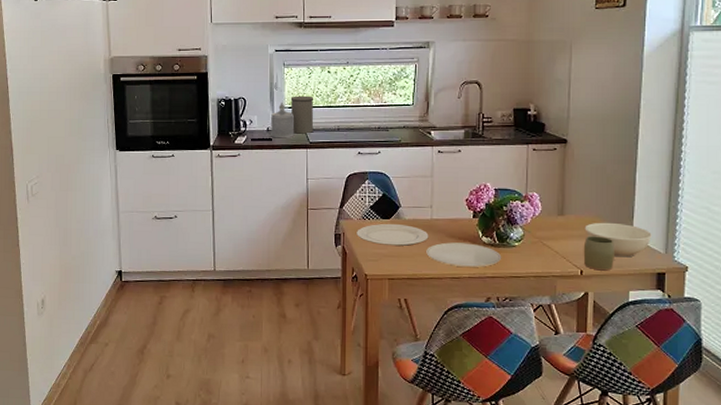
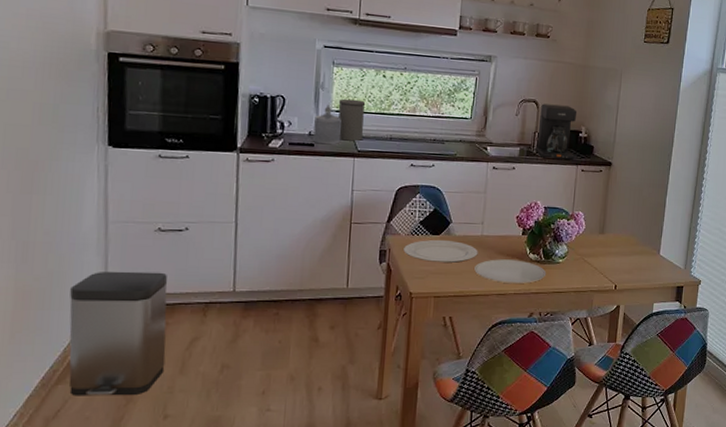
pedal bin: none [96,252,166,356] -> present [69,271,168,396]
coffee maker: none [481,84,524,139] -> present [535,103,578,160]
mug: present [583,236,614,271] -> none [618,253,645,285]
bowl: present [585,222,652,258] -> none [621,240,675,273]

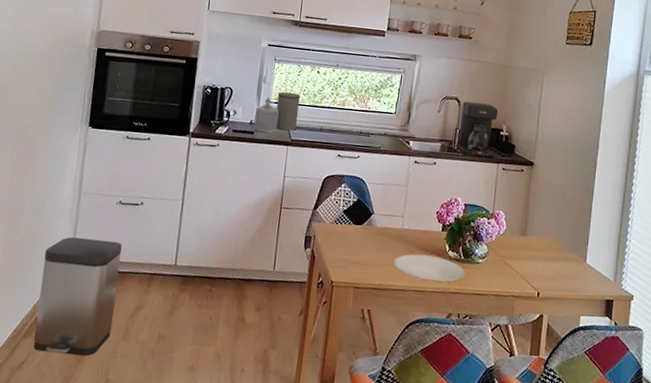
plate: present [403,239,478,264] -> none [327,229,398,254]

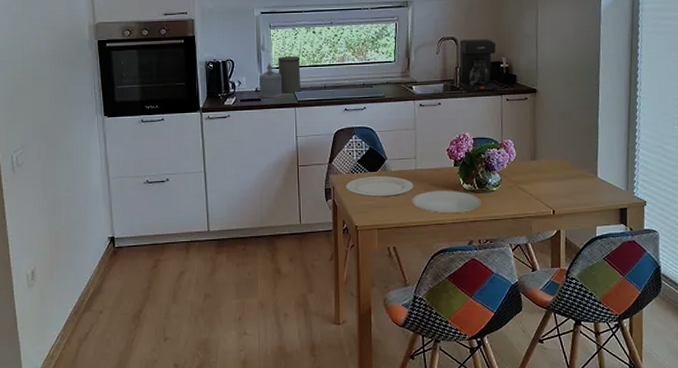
pedal bin: present [33,237,122,356] -> none [88,217,161,322]
plate: none [327,229,398,254] -> present [346,175,414,198]

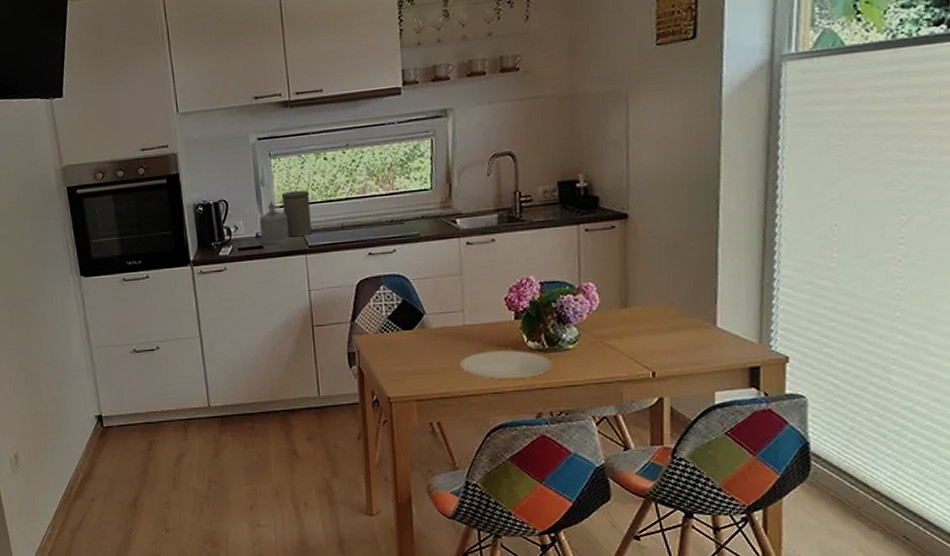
plate: present [346,175,414,198] -> none [374,334,462,362]
coffee maker: present [458,39,498,91] -> none [518,151,573,222]

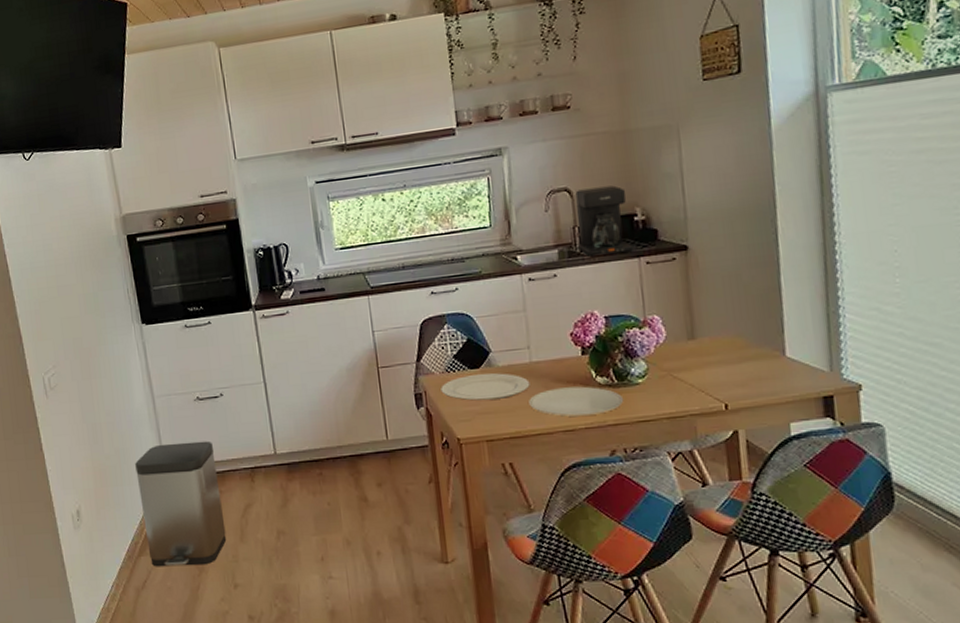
pedal bin: none [72,392,160,511] -> present [135,440,227,567]
decorative jar: present [258,201,290,245] -> none [319,244,352,288]
canister: present [281,190,313,238] -> none [341,231,374,279]
plate: none [374,334,462,362] -> present [441,373,530,401]
coffee maker: none [518,151,573,222] -> present [575,185,633,256]

